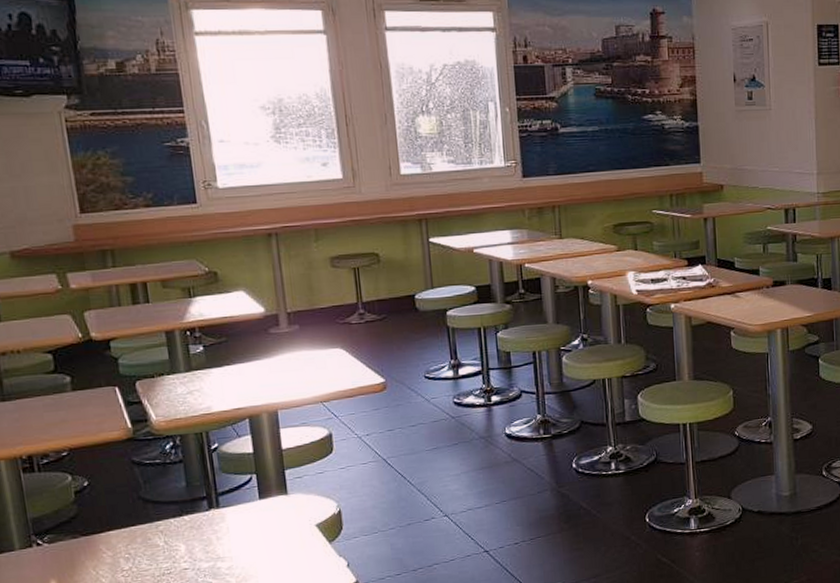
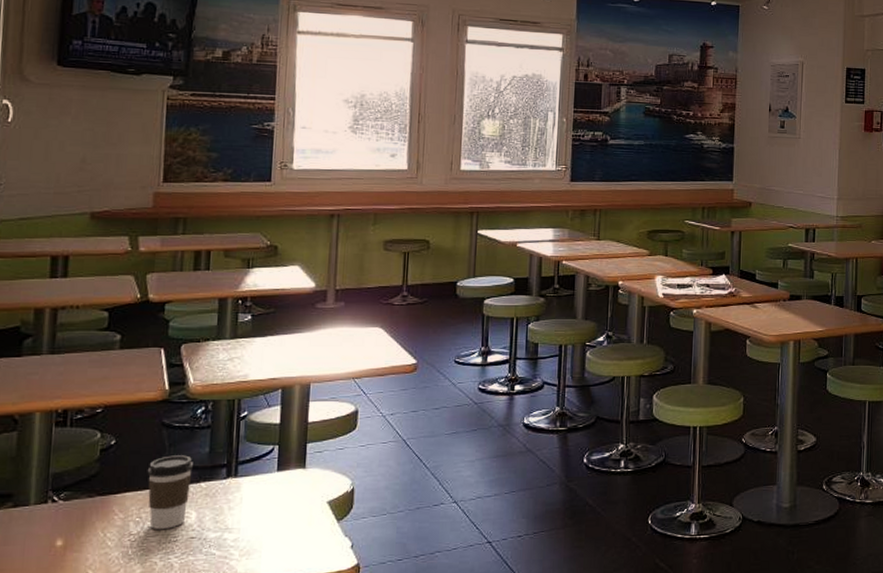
coffee cup: none [126,490,175,564] -> present [147,455,193,529]

